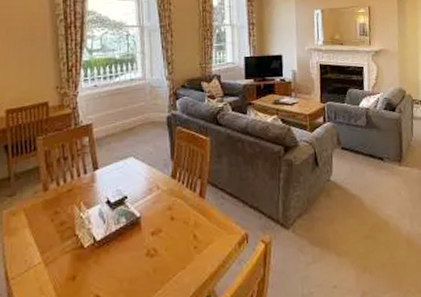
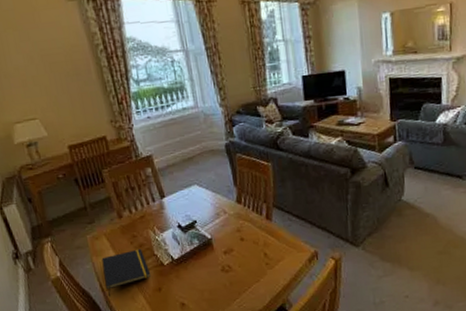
notepad: none [12,227,66,288] -> present [101,248,150,297]

